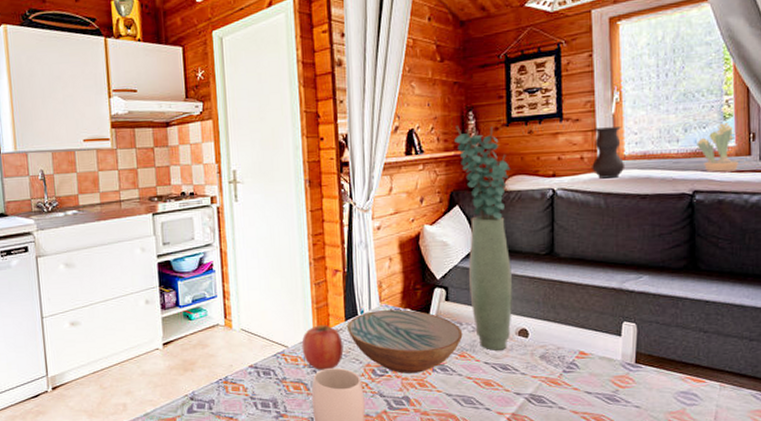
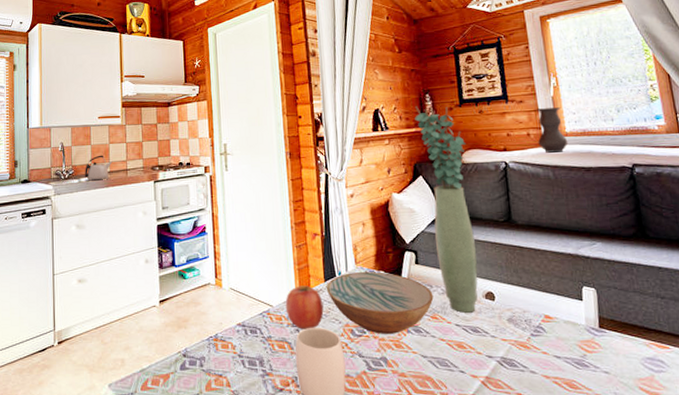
kettle: none [70,184,103,214] -> present [84,155,113,181]
potted flower: present [697,123,738,172] -> none [629,104,670,148]

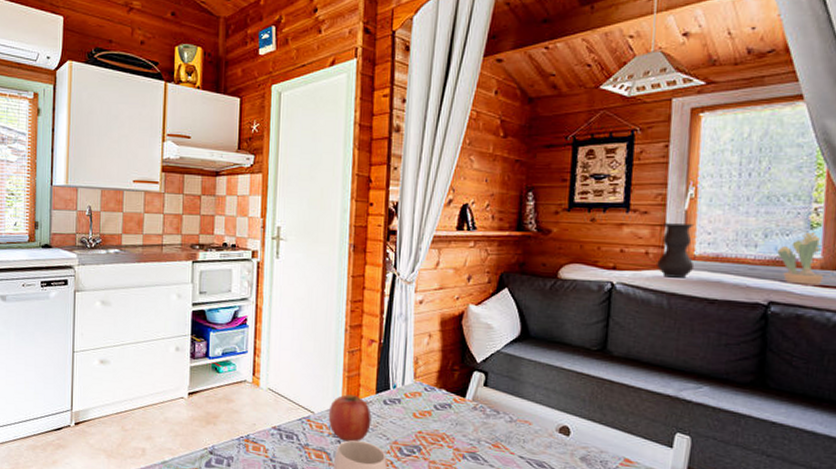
kettle: present [84,155,113,181] -> none [113,225,146,253]
bowl: present [326,272,434,334] -> none [377,387,499,458]
vase: present [415,106,478,313] -> none [510,205,568,446]
potted flower: none [629,104,670,148] -> present [776,232,823,285]

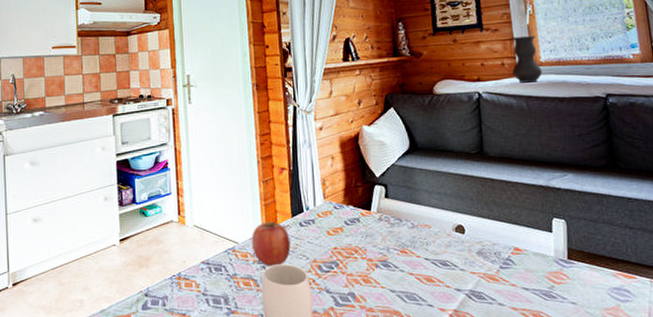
potted flower: present [776,232,823,285] -> none [605,33,645,77]

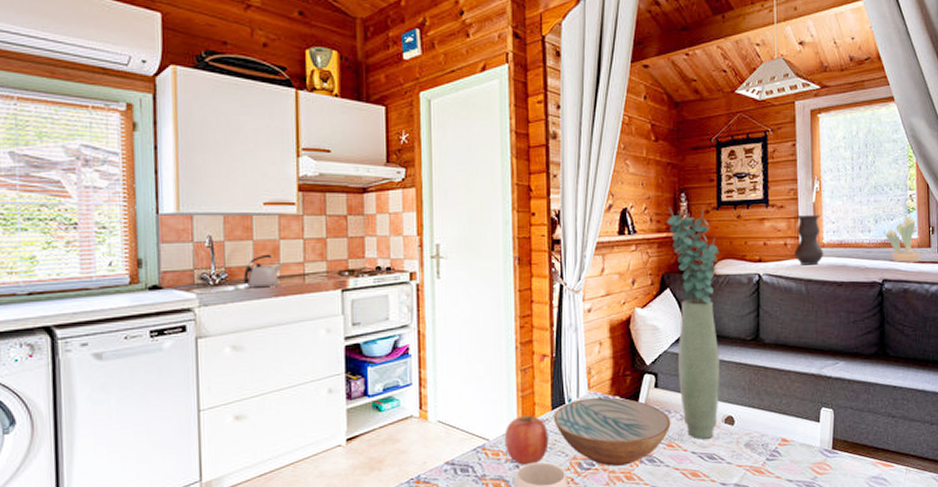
kettle: none [37,87,68,115] -> present [243,254,284,288]
bowl: none [293,206,403,270] -> present [553,397,671,466]
vase: none [387,35,449,247] -> present [667,207,721,439]
potted flower: none [605,33,645,77] -> present [885,216,920,262]

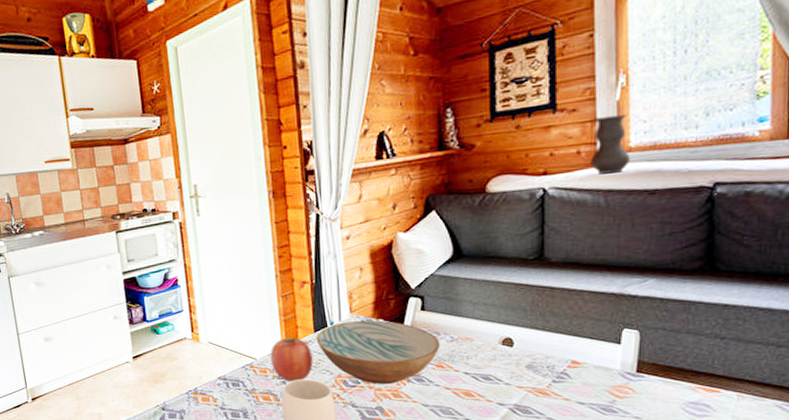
kettle: present [243,254,284,288] -> none [36,205,67,235]
vase: present [667,207,721,439] -> none [430,123,497,361]
potted flower: present [885,216,920,262] -> none [720,102,773,161]

